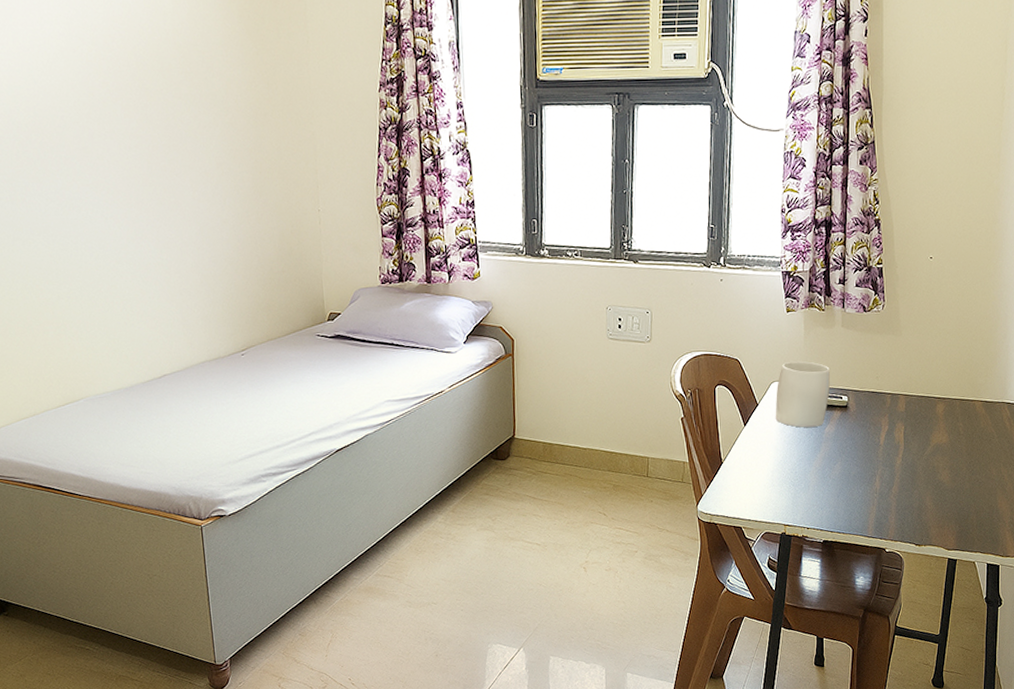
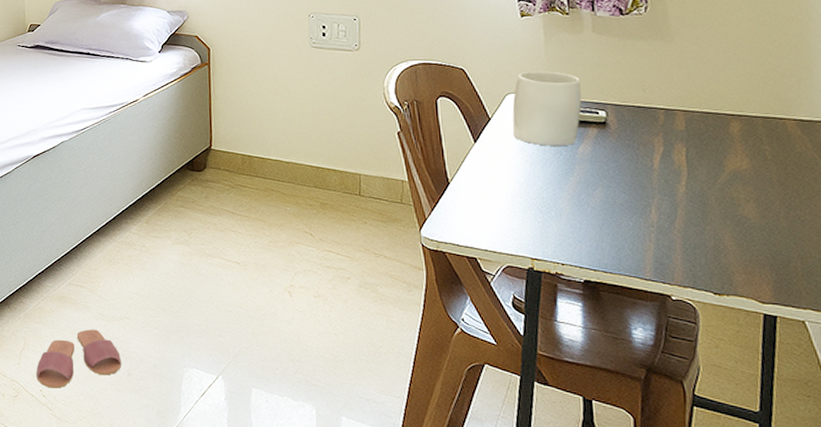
slippers: none [344,616,429,676] -> present [36,329,121,388]

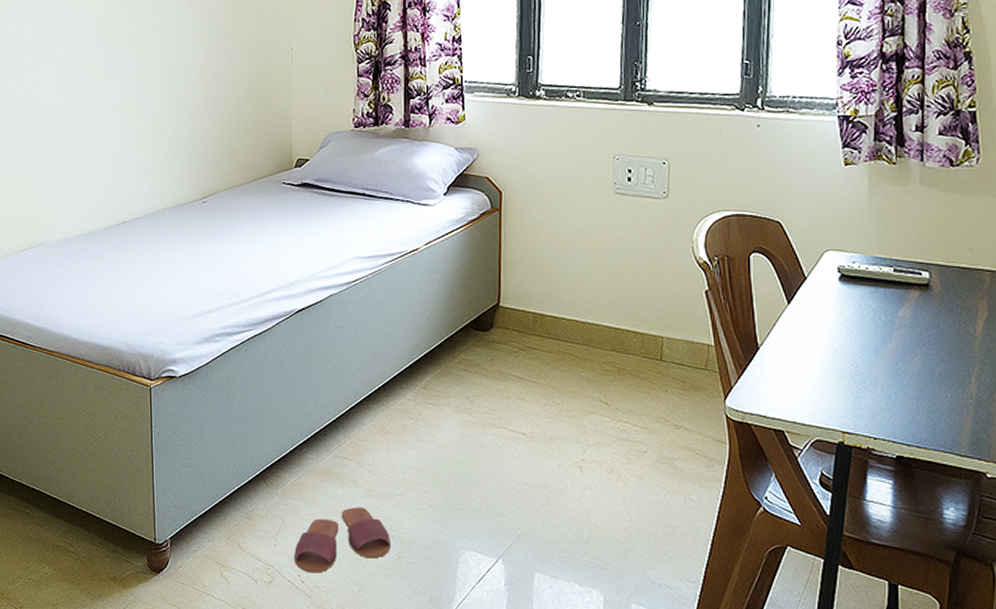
mug: present [512,70,582,147] -> none [829,225,905,310]

